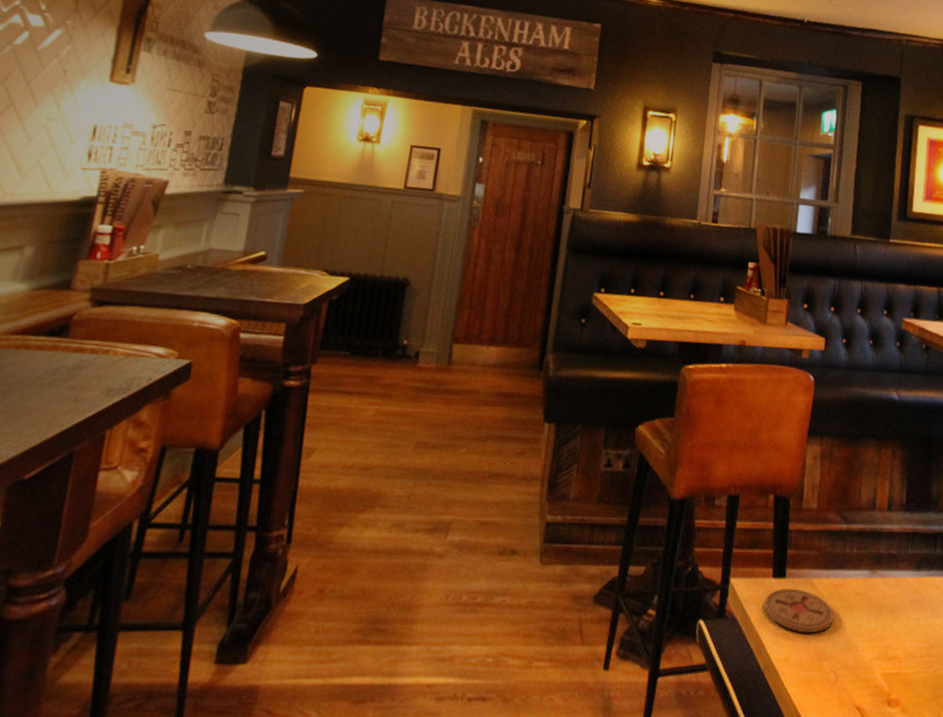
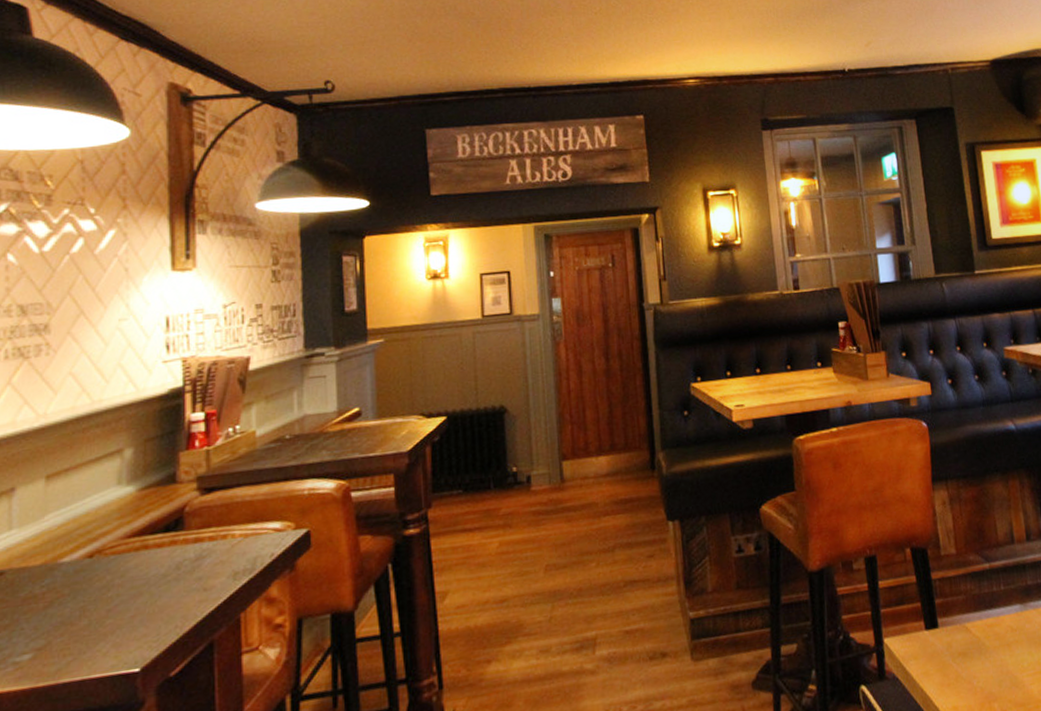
coaster: present [764,588,834,634] -> none [922,636,995,679]

